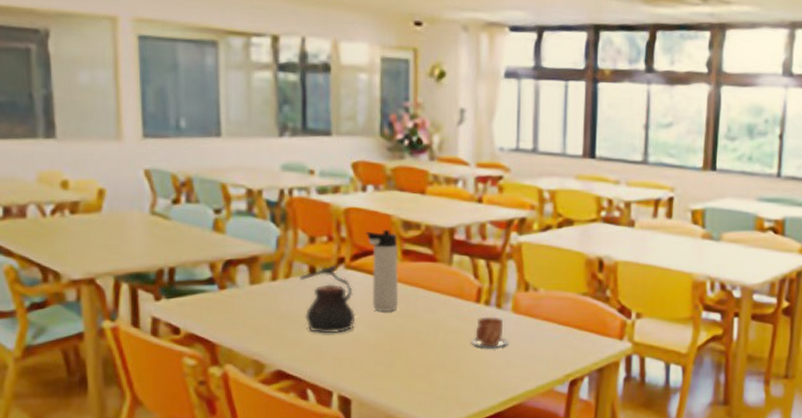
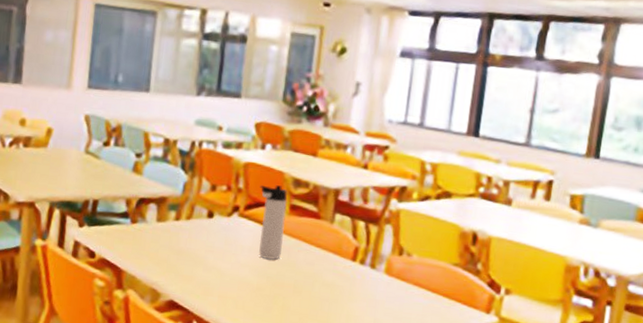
teapot: present [300,265,356,334] -> none [198,211,243,274]
mug: present [471,317,508,349] -> none [344,275,379,306]

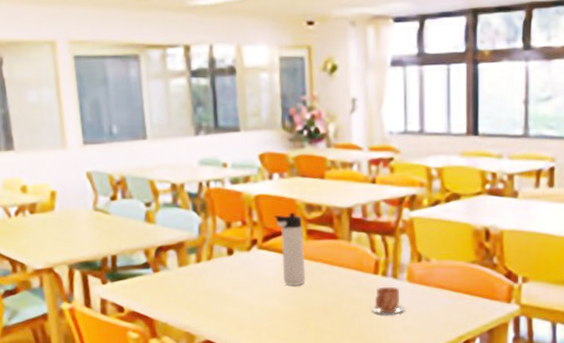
mug: none [344,275,379,306] -> present [371,286,405,315]

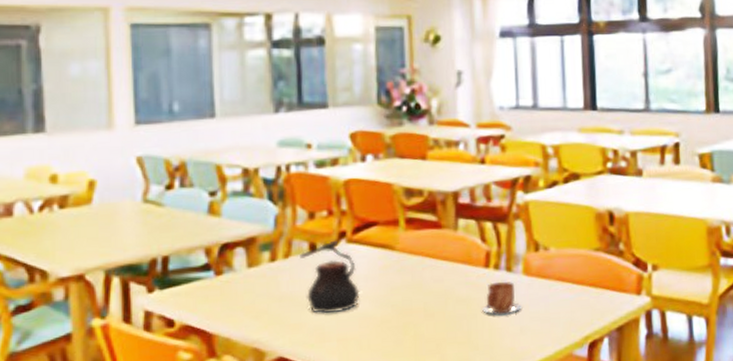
teapot: none [220,246,270,307] -> present [300,240,360,314]
thermos bottle: present [274,213,305,286] -> none [366,199,404,285]

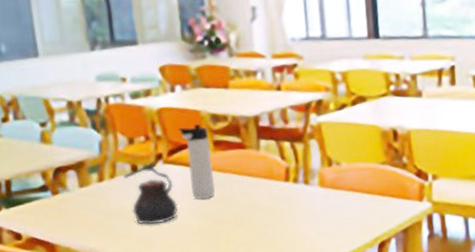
thermos bottle: none [366,199,404,285] -> present [178,124,215,199]
mug: present [482,281,521,315] -> none [285,193,319,222]

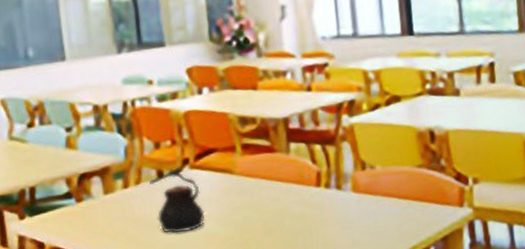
thermos bottle: present [178,124,215,199] -> none [205,127,243,206]

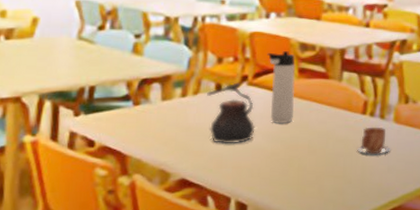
thermos bottle: none [205,127,243,206] -> present [267,51,296,123]
mug: none [316,198,352,229] -> present [357,127,390,155]

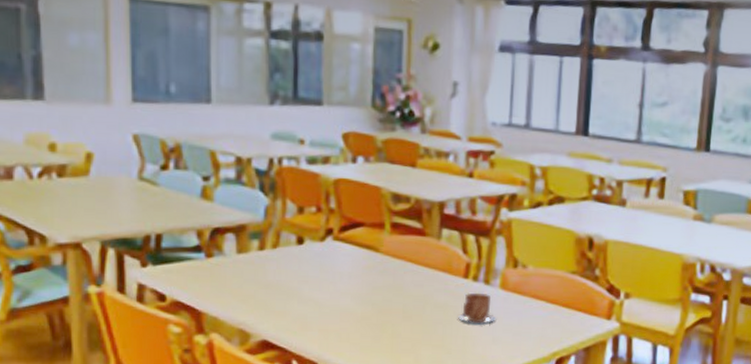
teapot: present [207,82,255,144] -> none [287,236,343,305]
thermos bottle: present [267,51,296,123] -> none [354,202,387,284]

